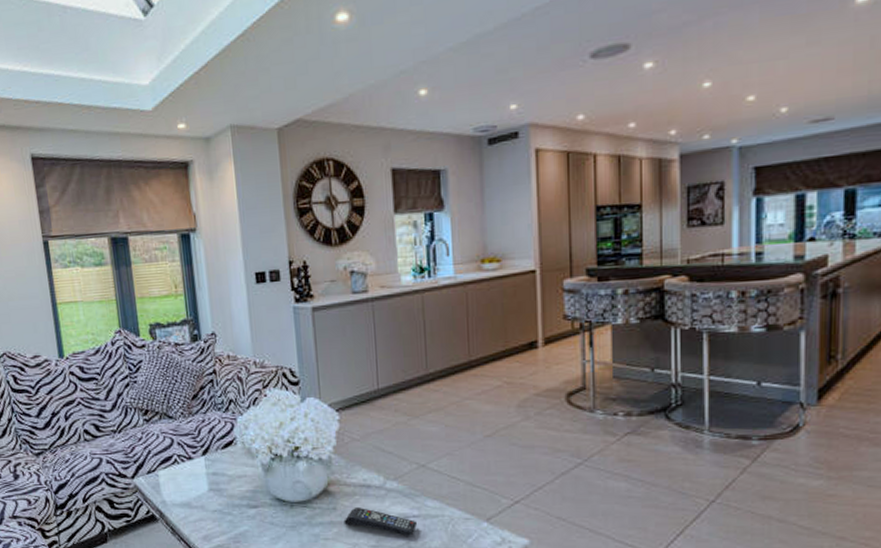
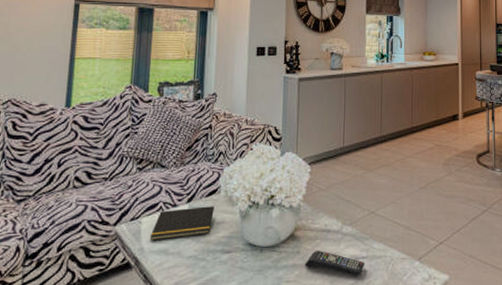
notepad: none [169,458,233,494] -> present [149,206,214,241]

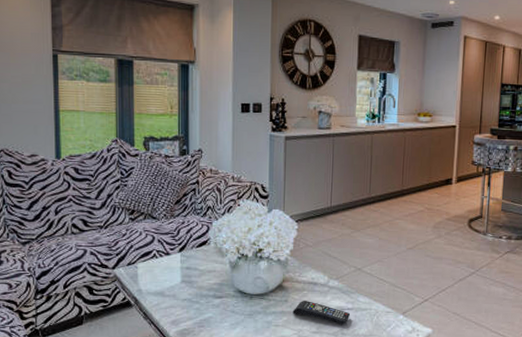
notepad: present [149,206,214,241] -> none [146,256,205,284]

